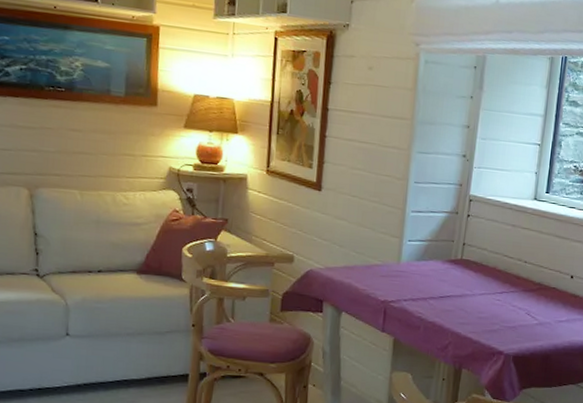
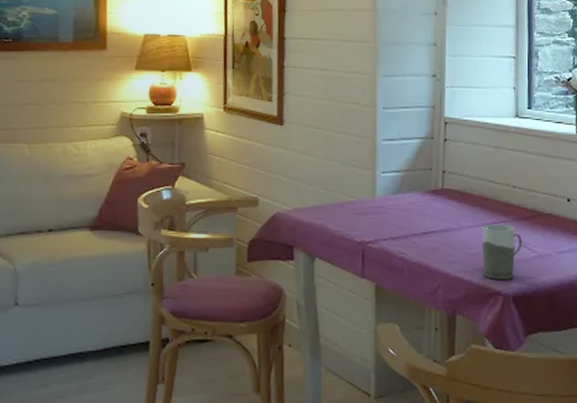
mug: none [489,292,527,342] -> present [482,223,523,279]

